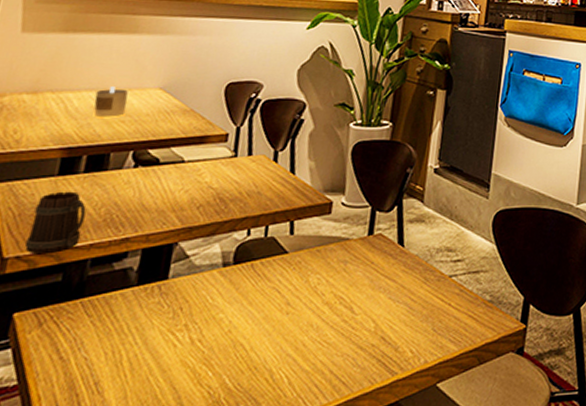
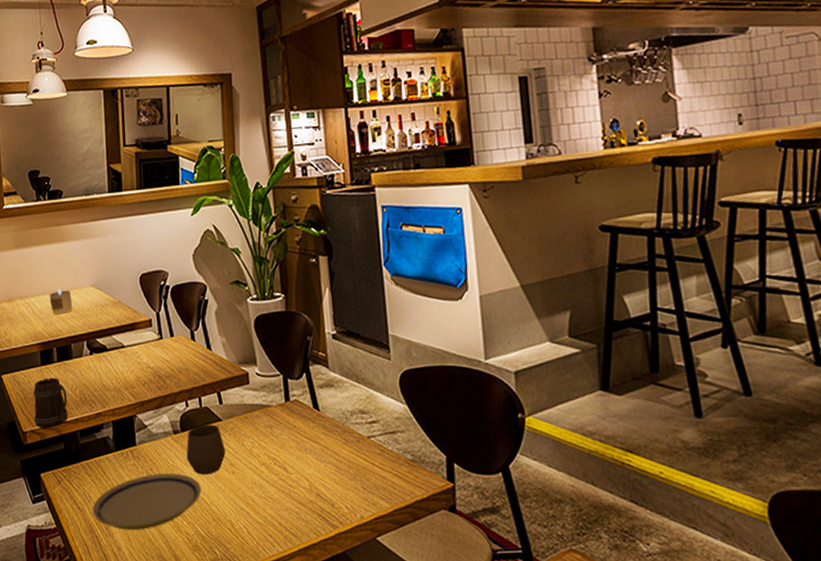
plate: none [80,313,243,385] -> present [92,473,202,530]
cup: none [232,257,285,316] -> present [186,424,226,475]

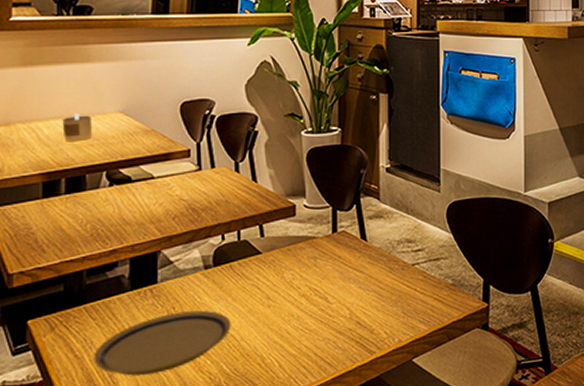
beer mug: present [33,377,68,428] -> none [26,211,73,269]
cup: present [186,424,226,475] -> none [217,258,262,310]

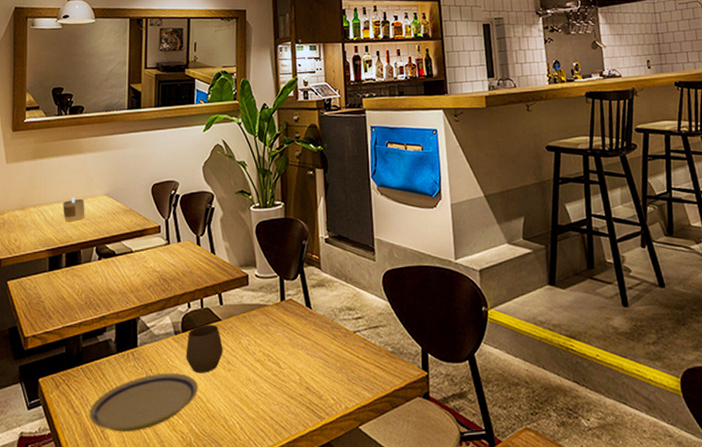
cup: none [217,258,262,310] -> present [186,324,223,374]

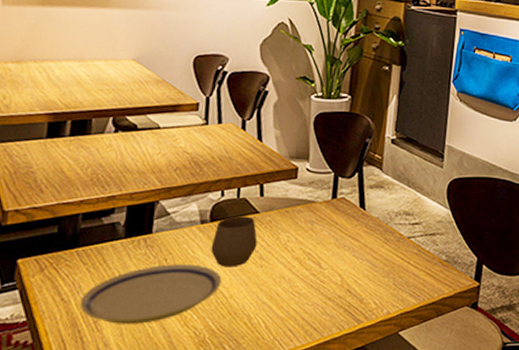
candle: present [63,197,85,223] -> none [73,57,104,86]

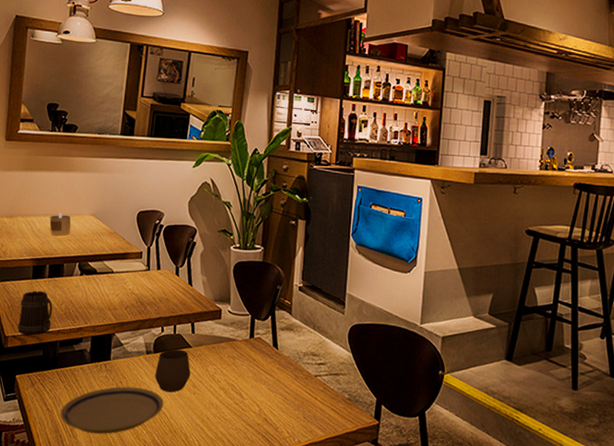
beer mug: none [22,152,74,209] -> present [18,290,53,336]
candle: none [73,57,104,86] -> present [49,213,71,237]

